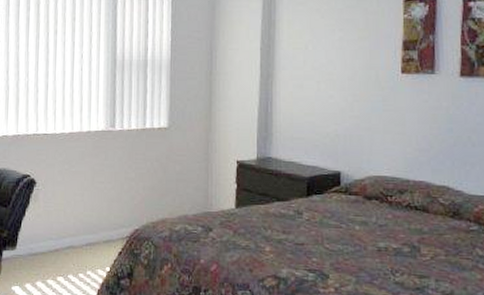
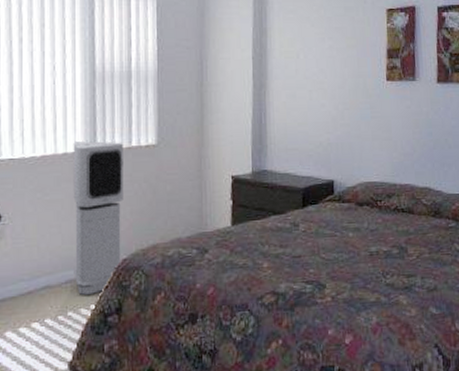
air purifier: none [93,122,138,258] -> present [73,141,124,295]

